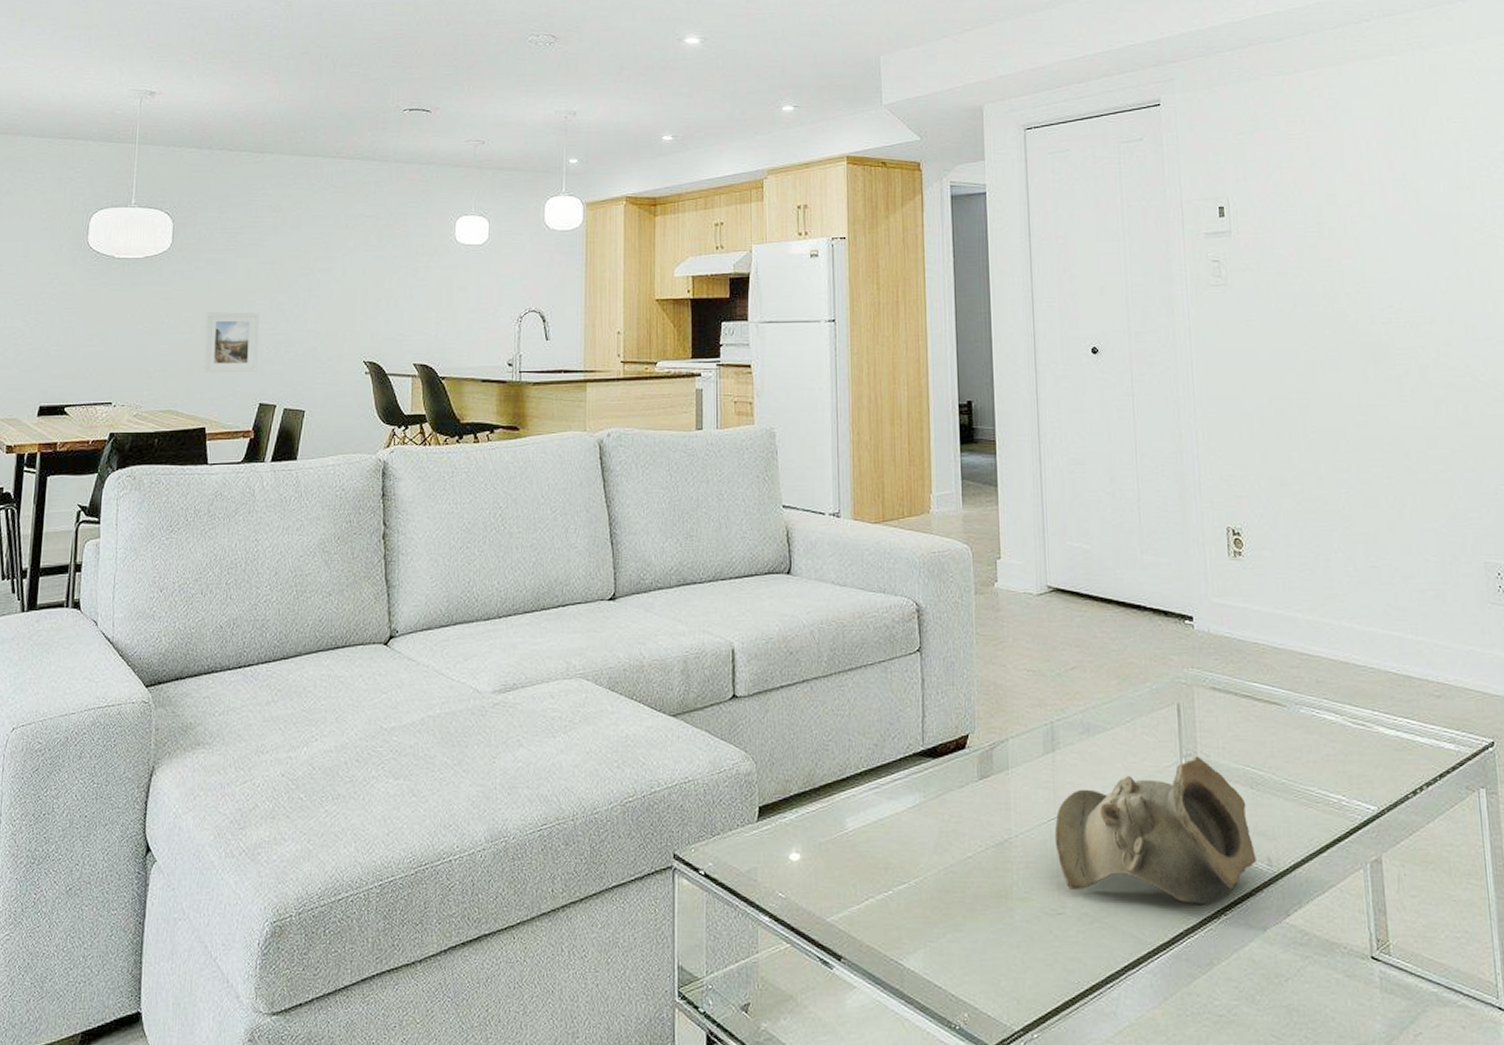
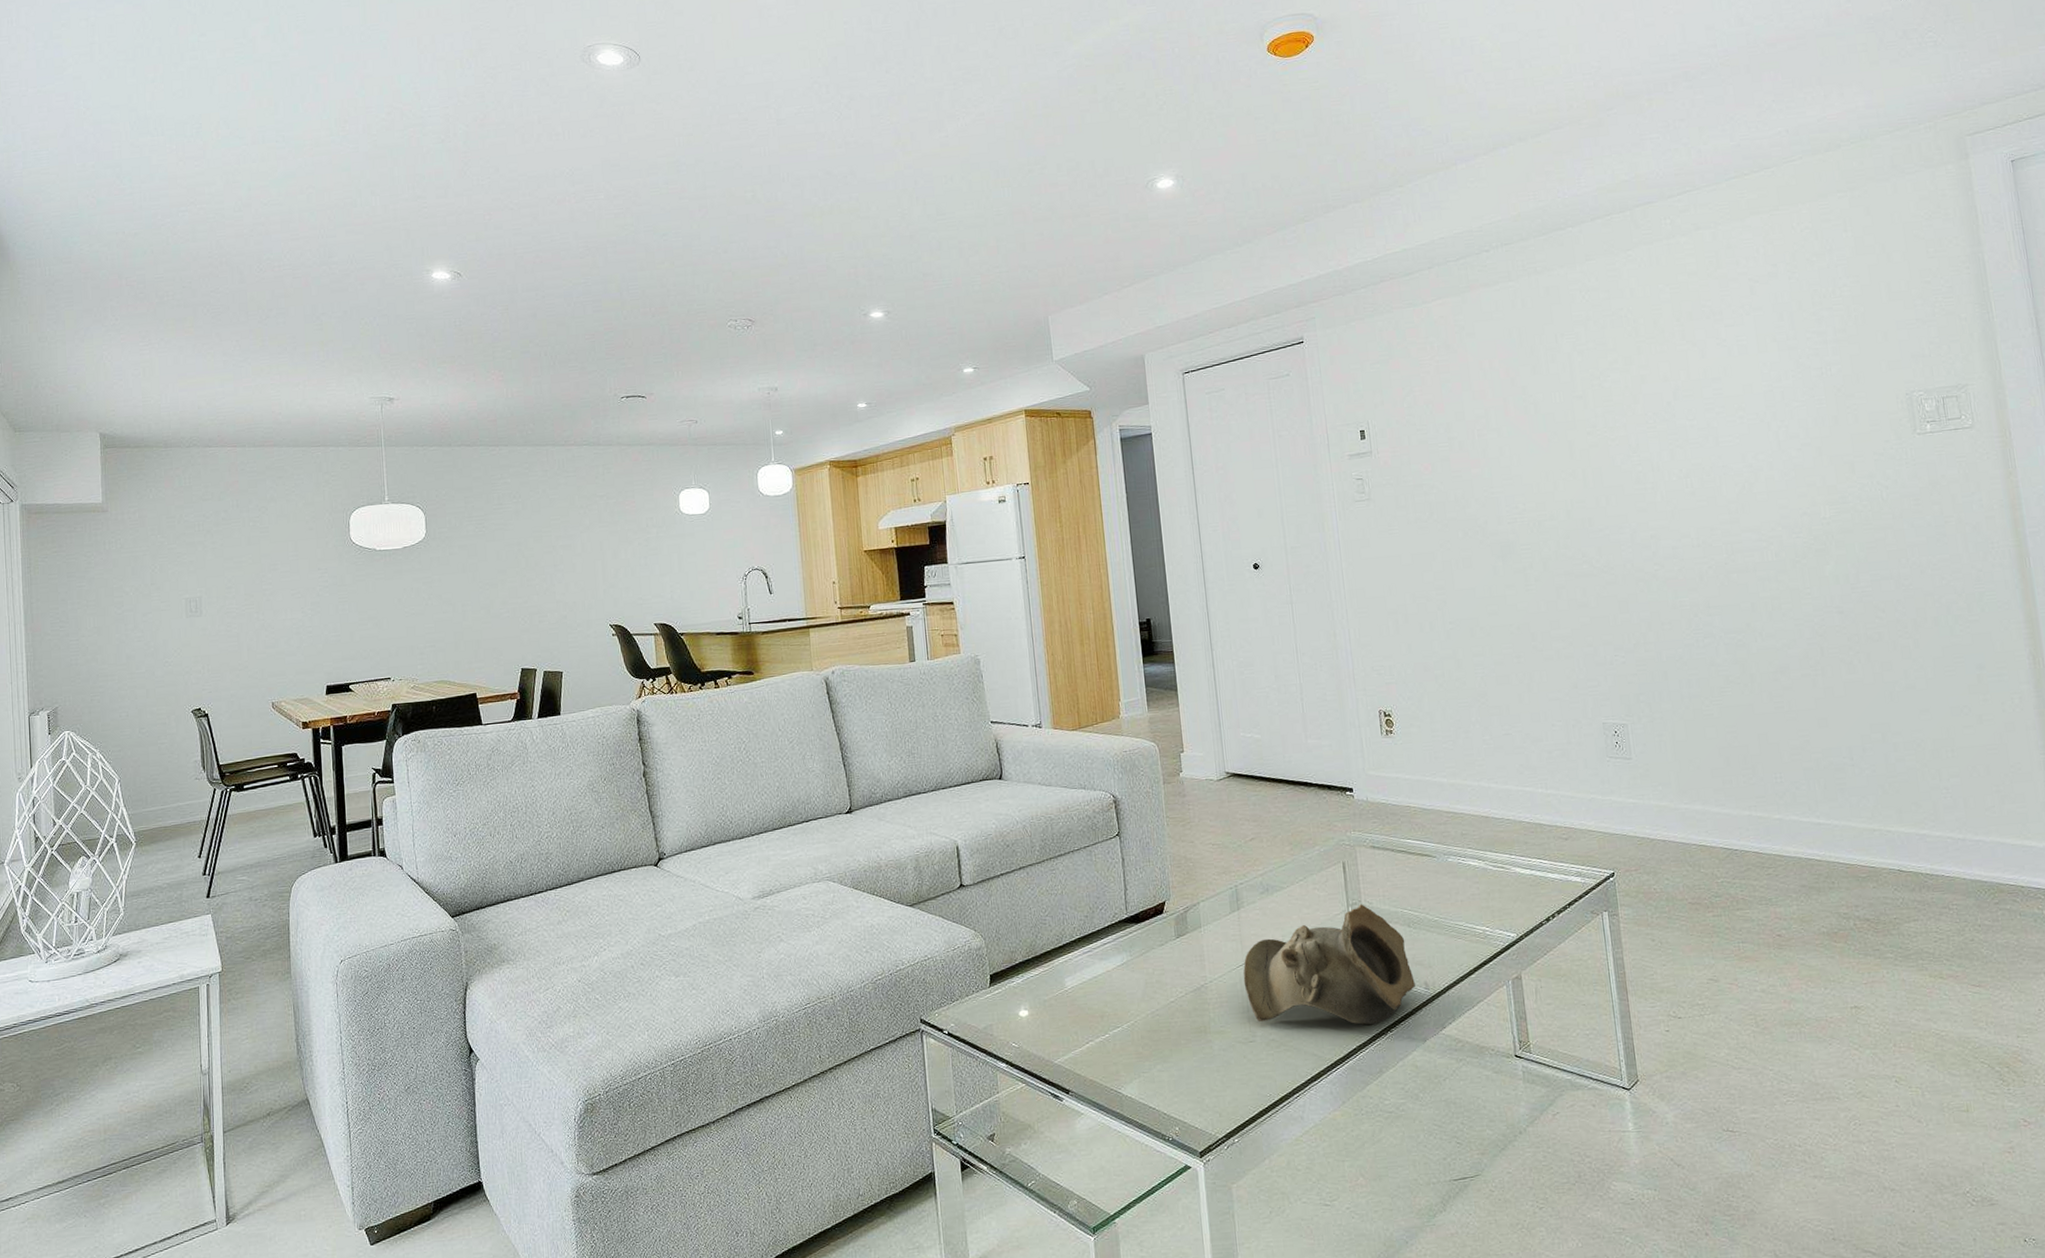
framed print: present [202,312,260,372] -> none [464,589,516,645]

